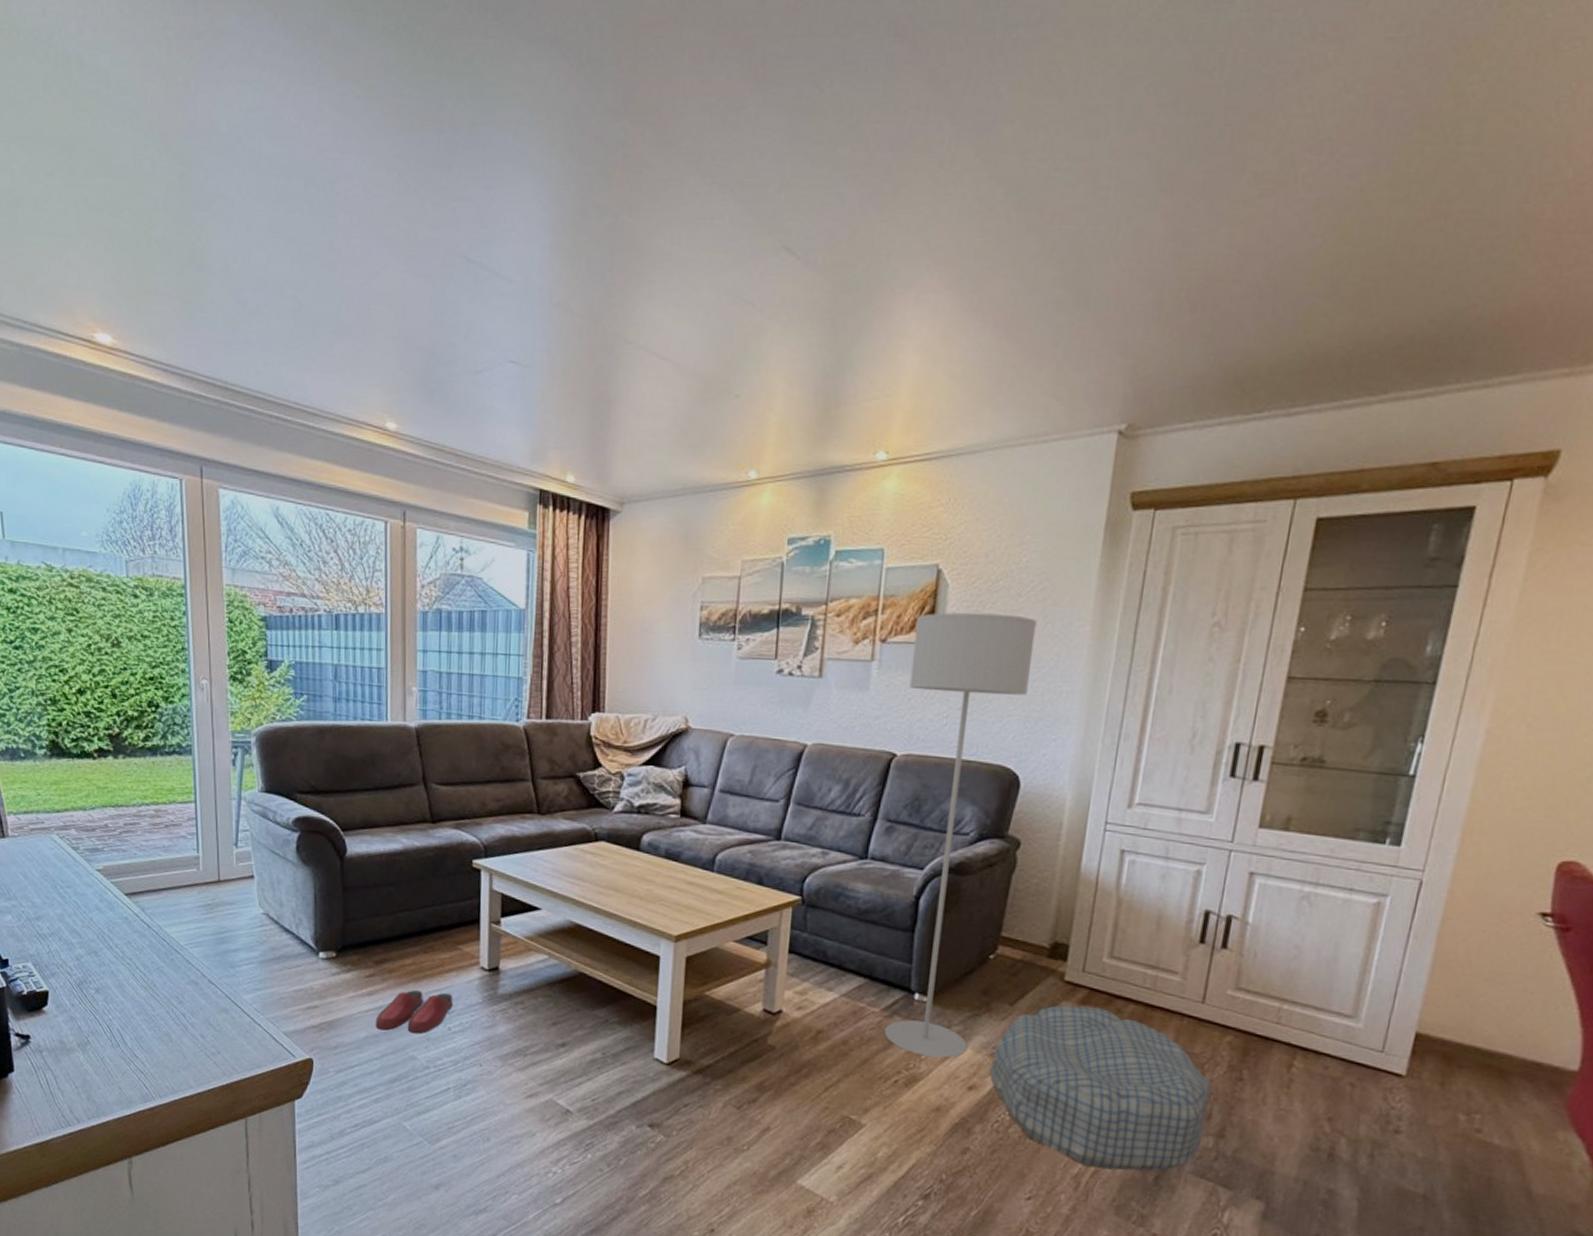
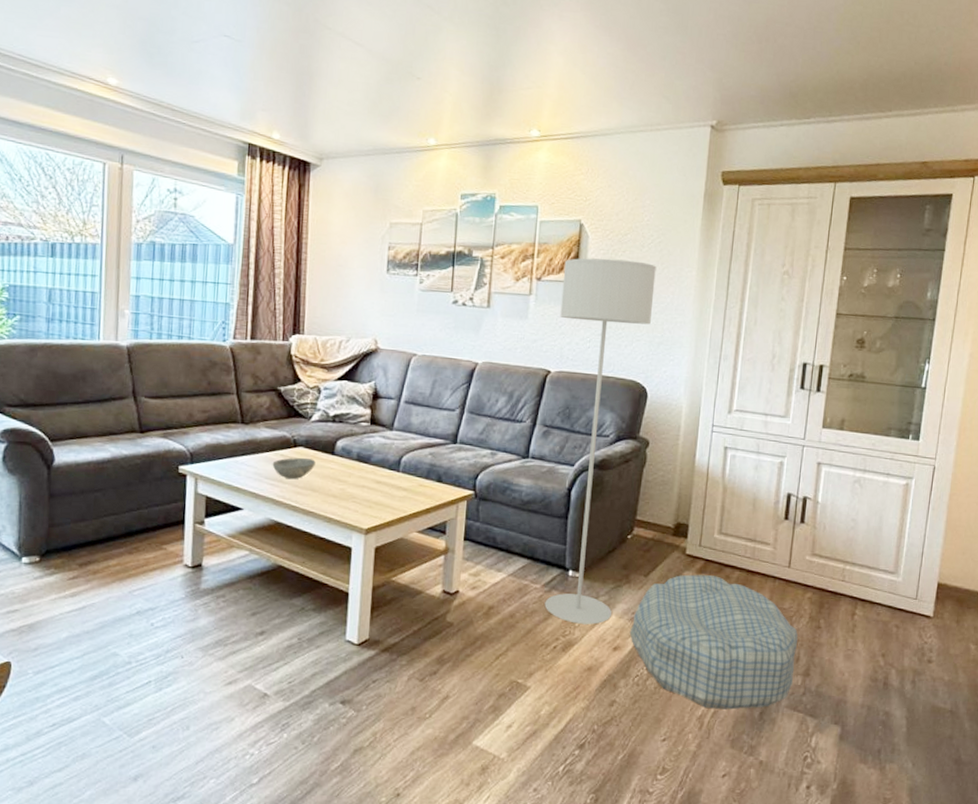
slippers: present [375,990,453,1034] -> none [77,589,157,631]
bowl: none [571,853,619,878] -> present [272,457,316,479]

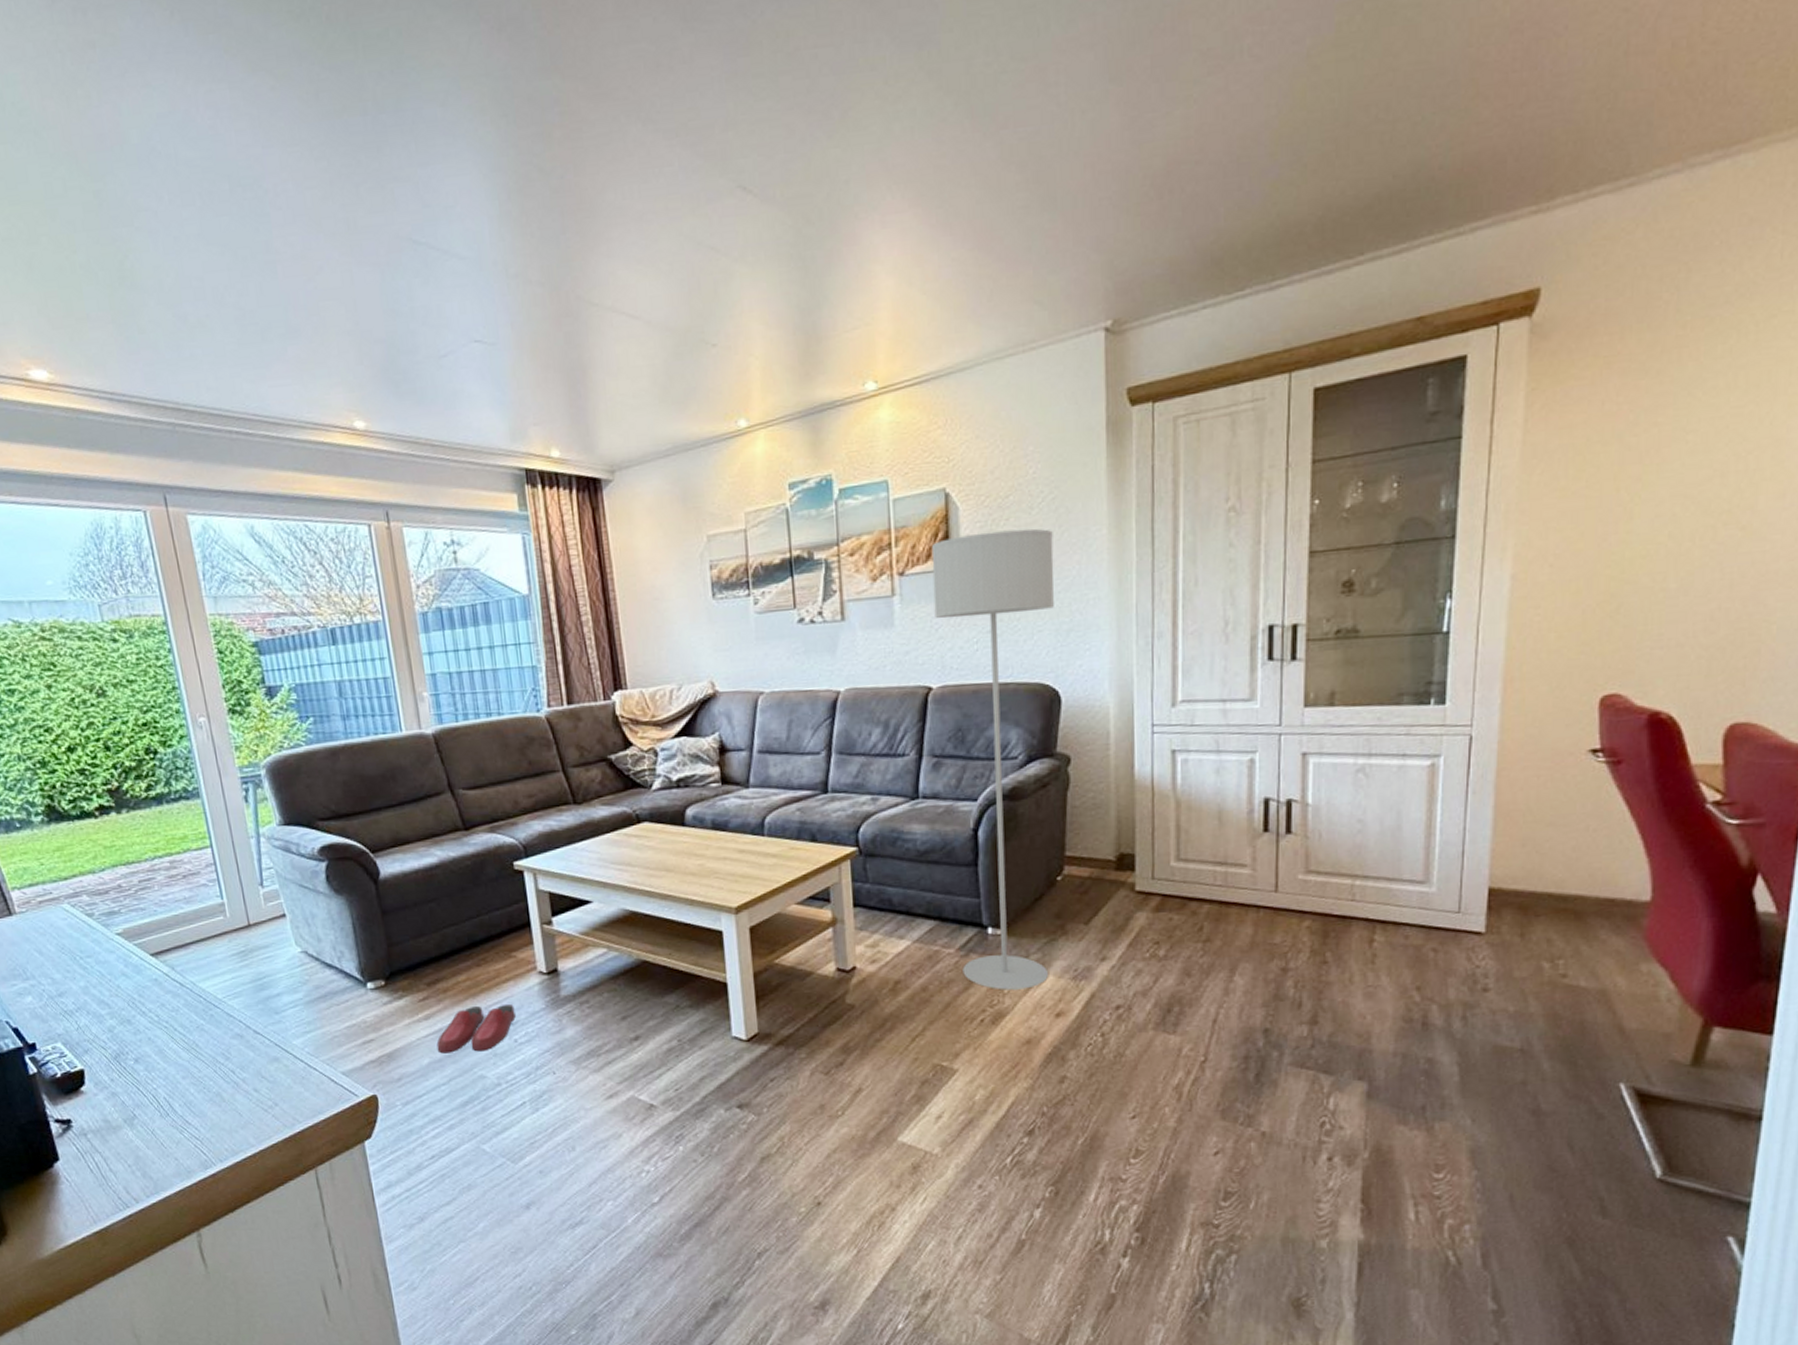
slippers: none [77,589,157,631] -> present [436,1005,516,1054]
bowl: present [272,457,316,479] -> none [616,833,665,861]
dog bed: present [629,574,798,710] -> none [1073,913,1298,1076]

